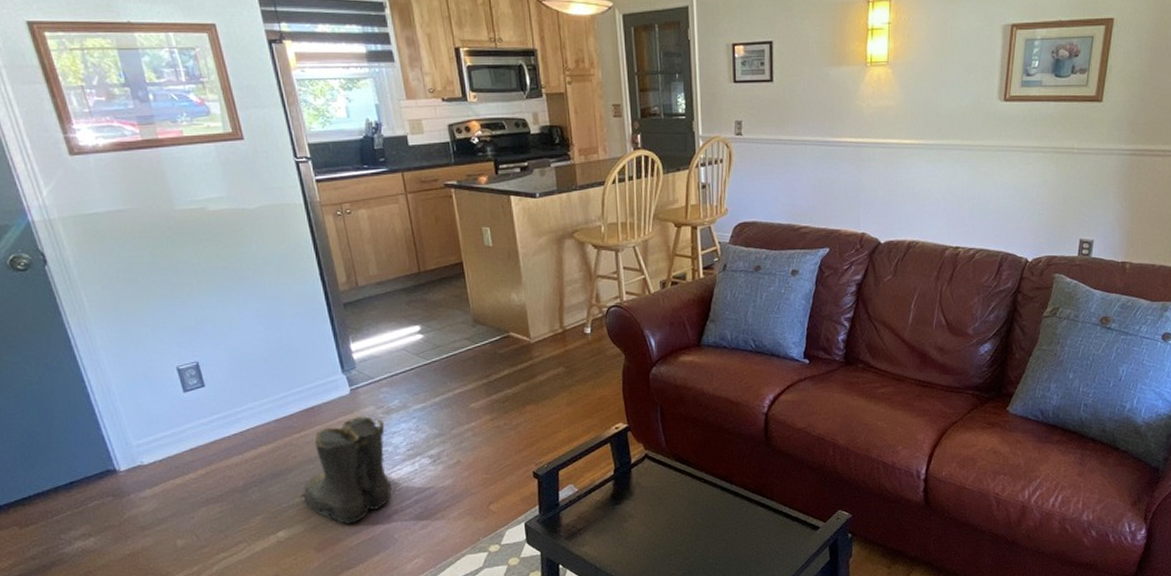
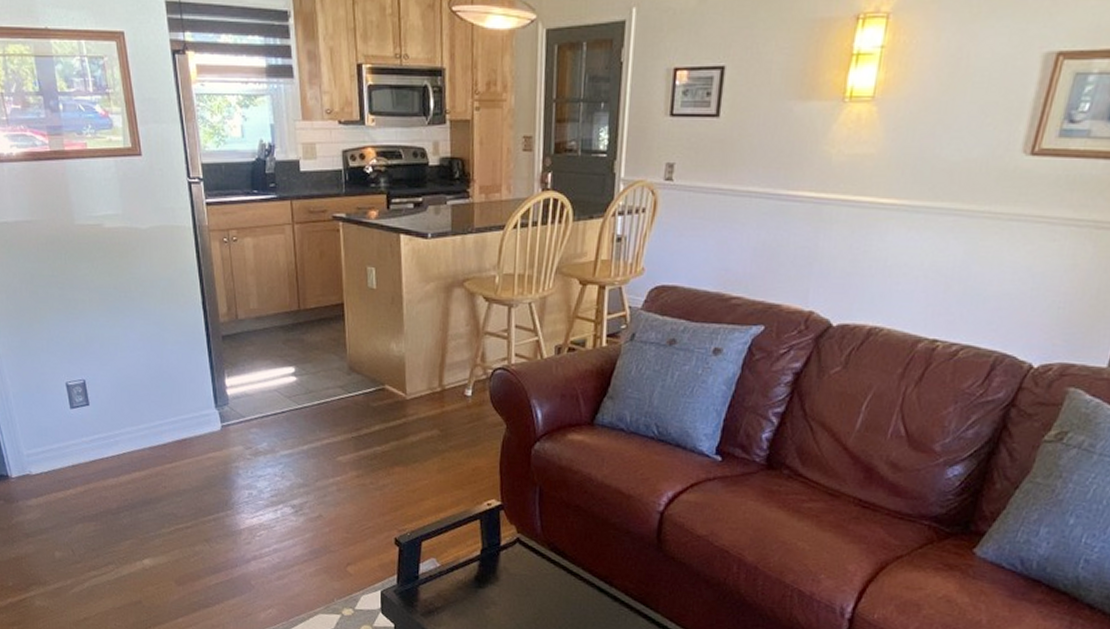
boots: present [299,416,392,524] -> none [166,455,252,563]

